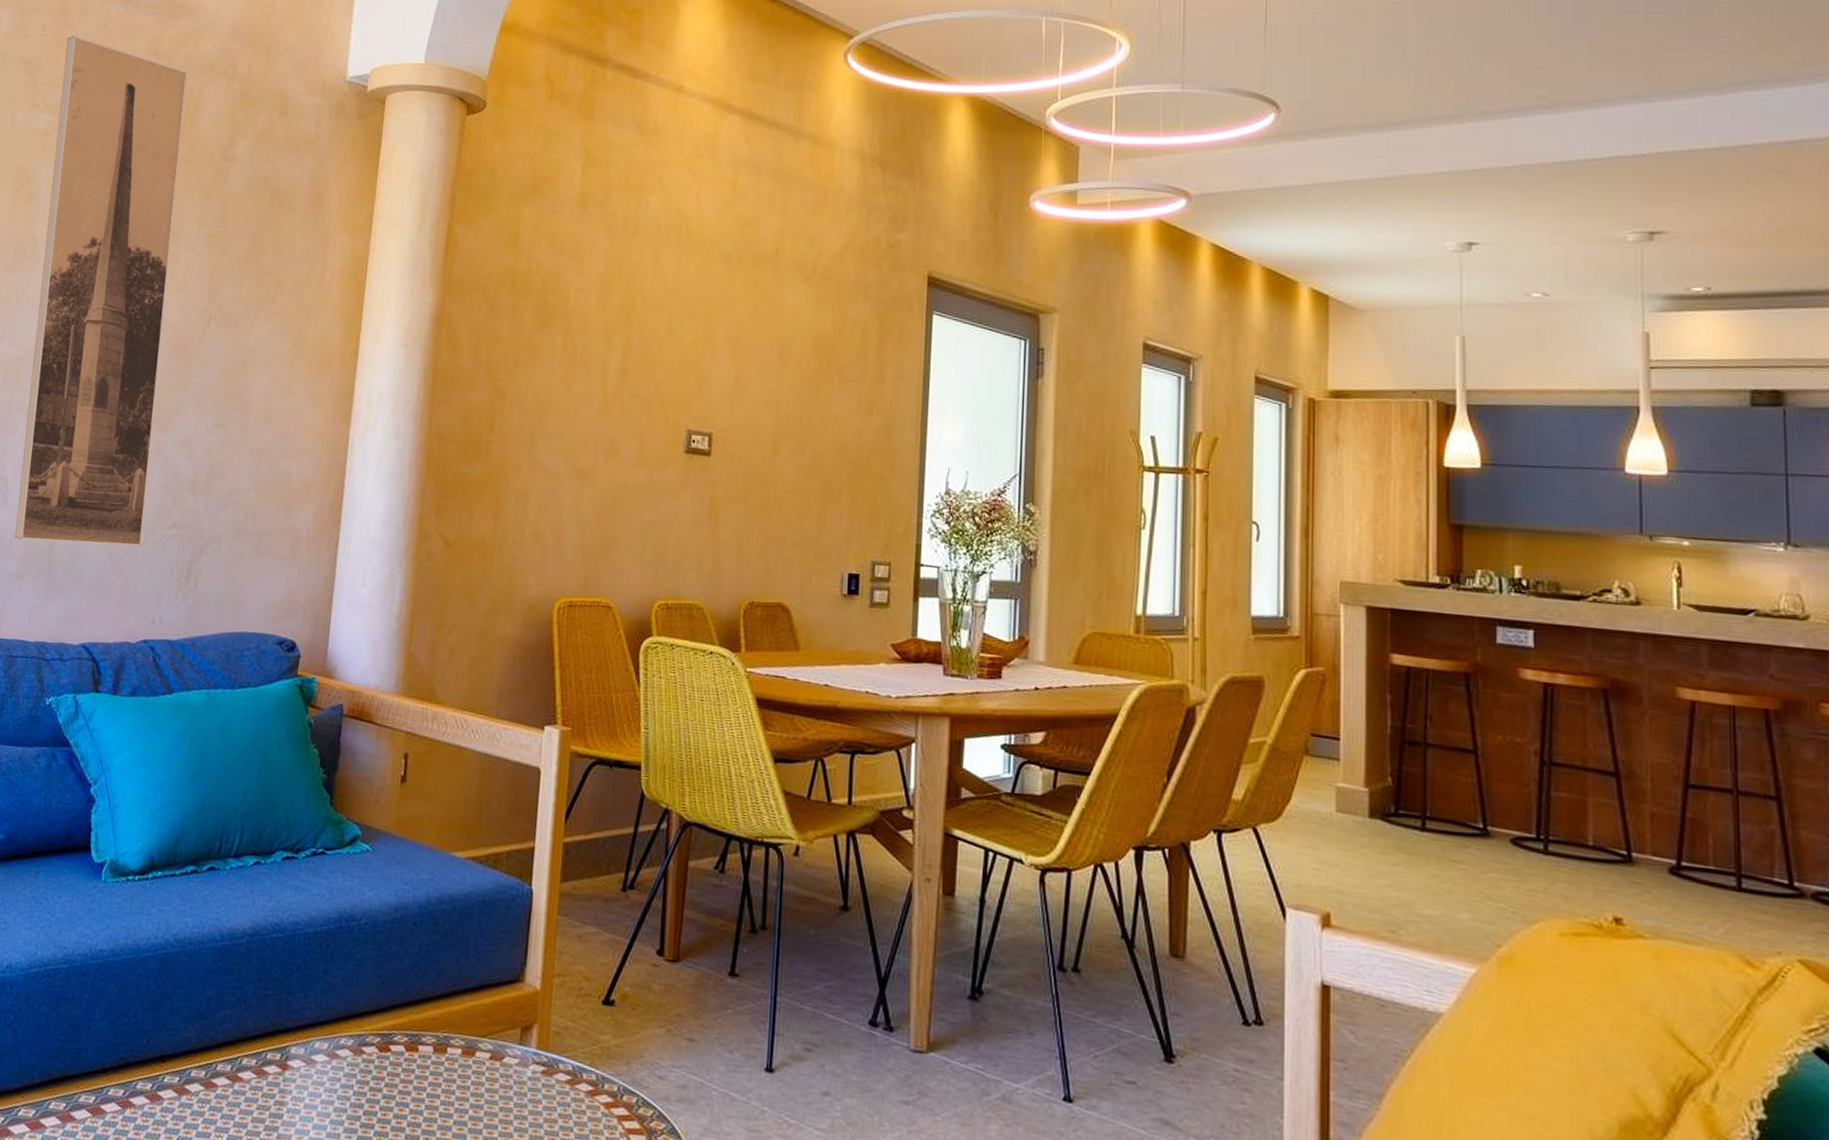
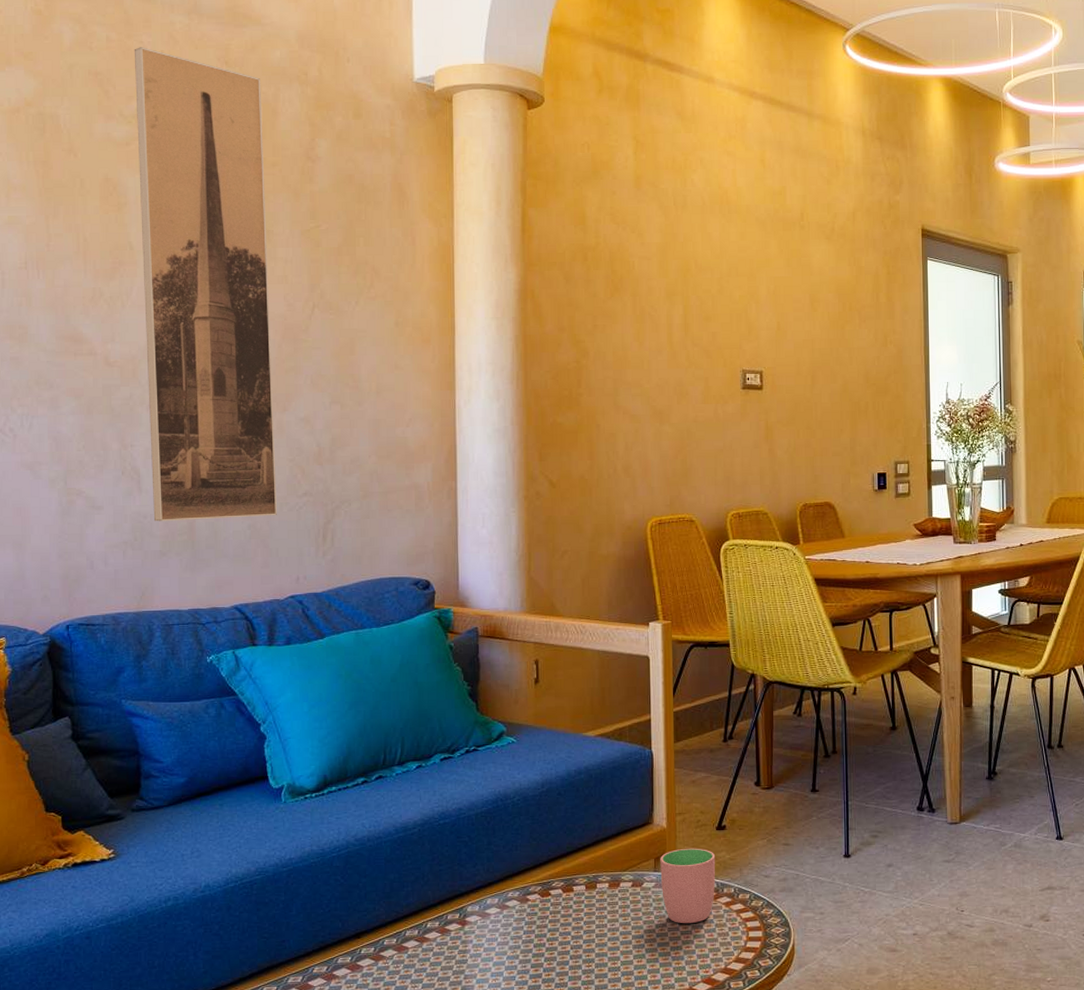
cup: none [526,1020,598,1123] -> present [660,848,716,924]

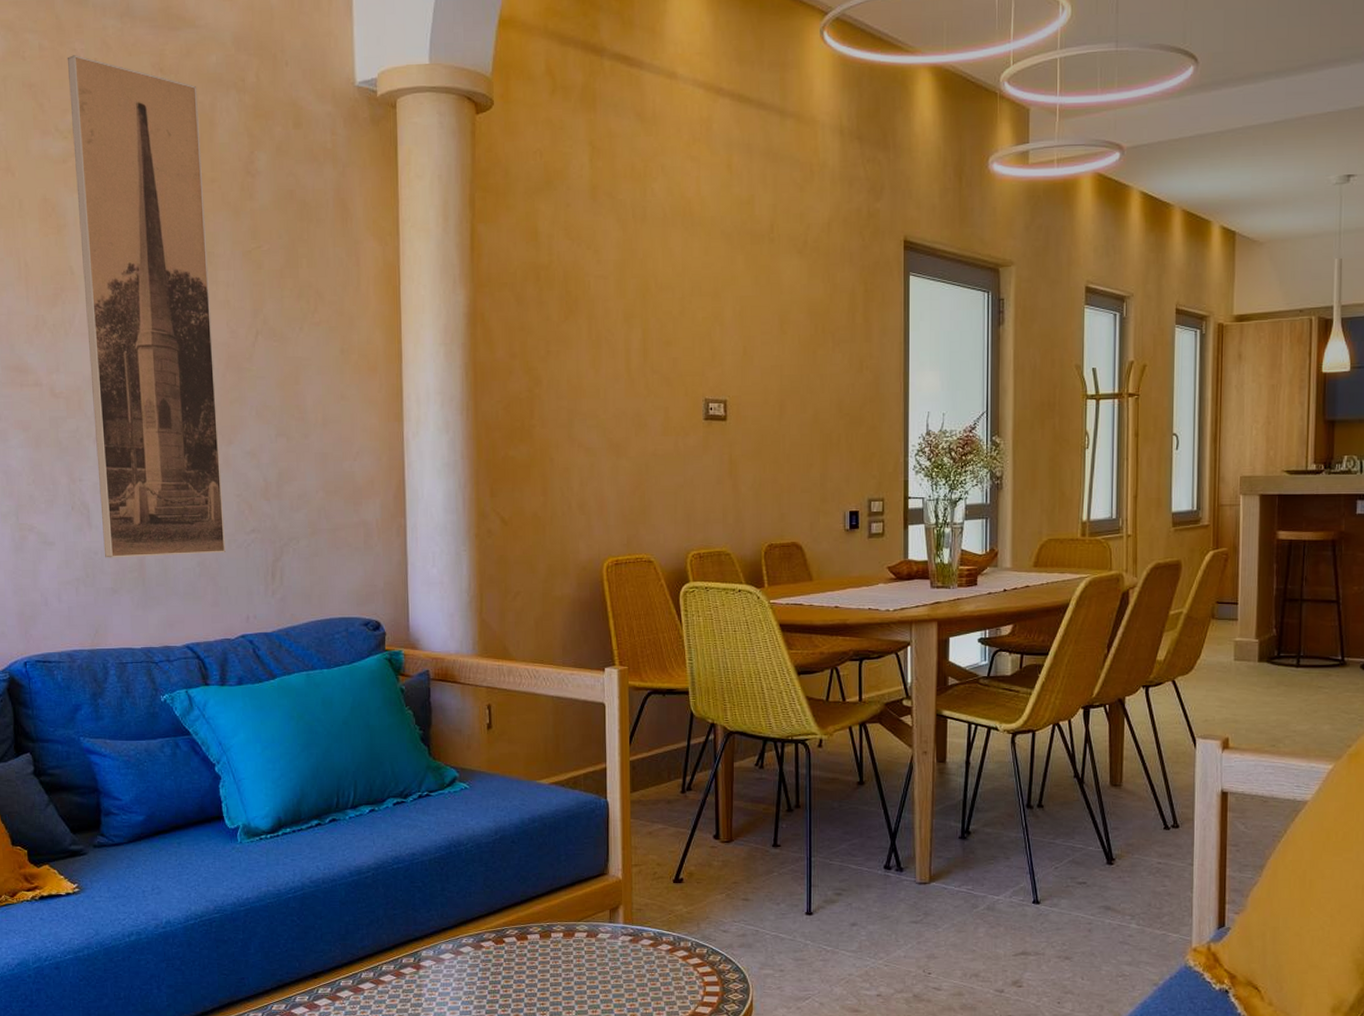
cup: present [660,848,716,924] -> none [615,900,673,976]

